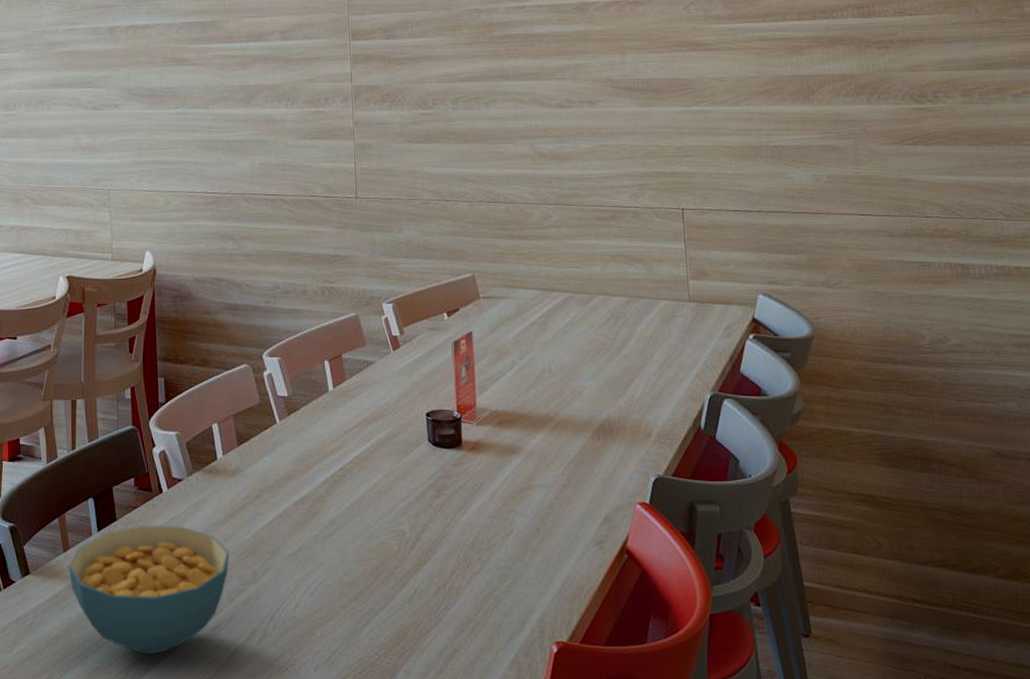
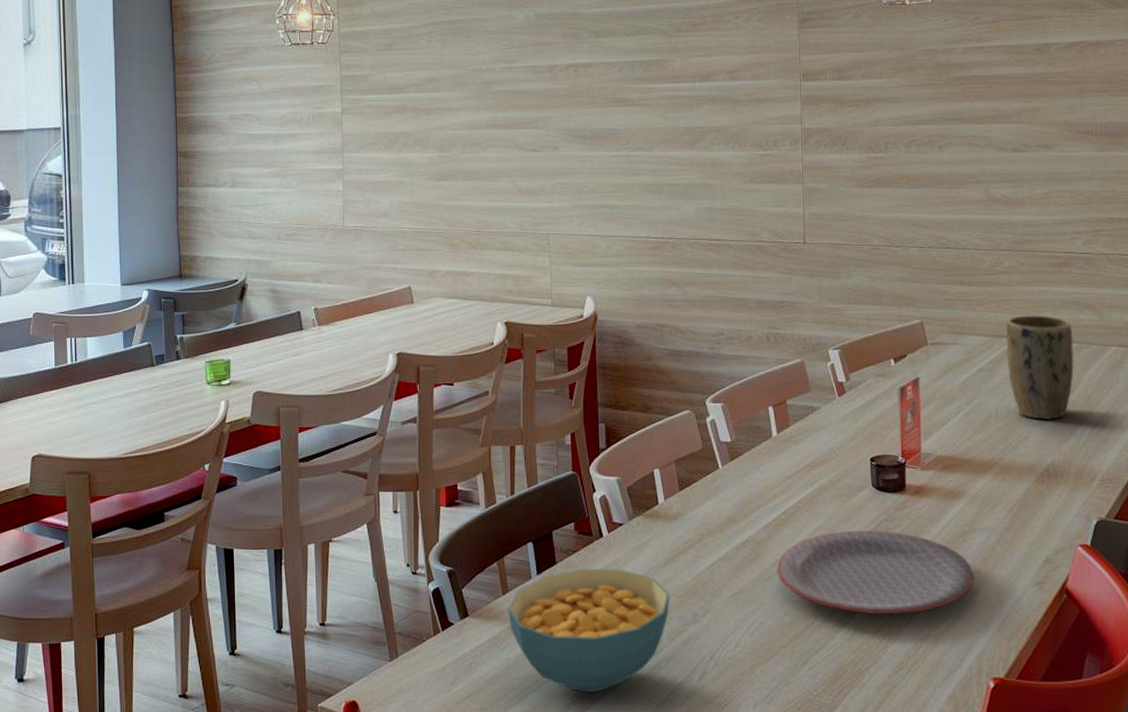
plate: none [335,487,534,575] -> present [776,530,975,615]
plant pot: none [557,268,626,375] -> present [1006,314,1074,421]

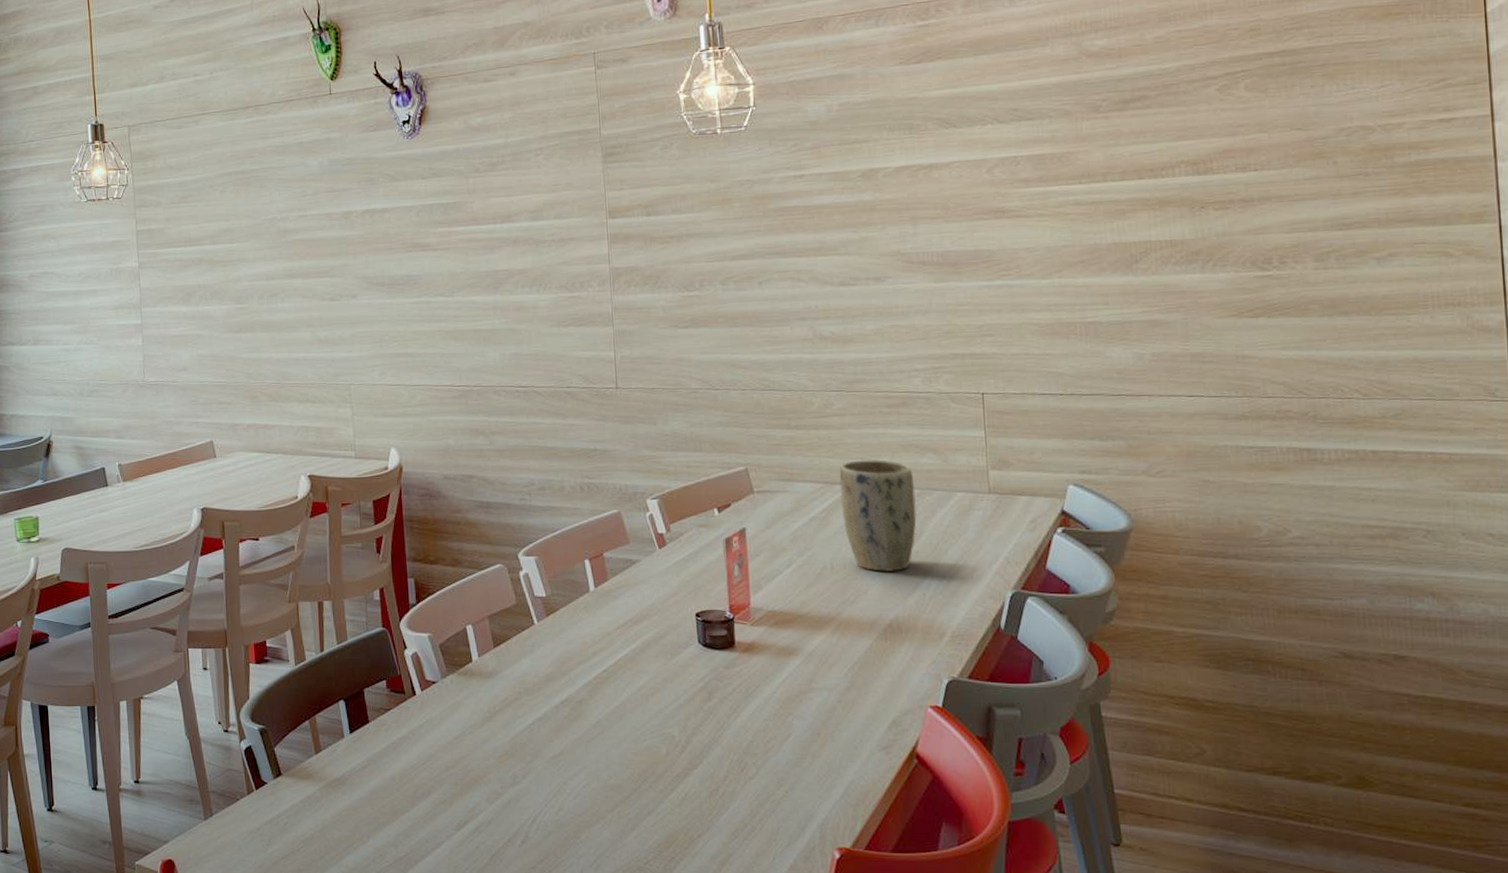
cereal bowl: present [508,568,670,693] -> none [321,727,488,856]
plate: present [776,530,975,615] -> none [599,689,814,779]

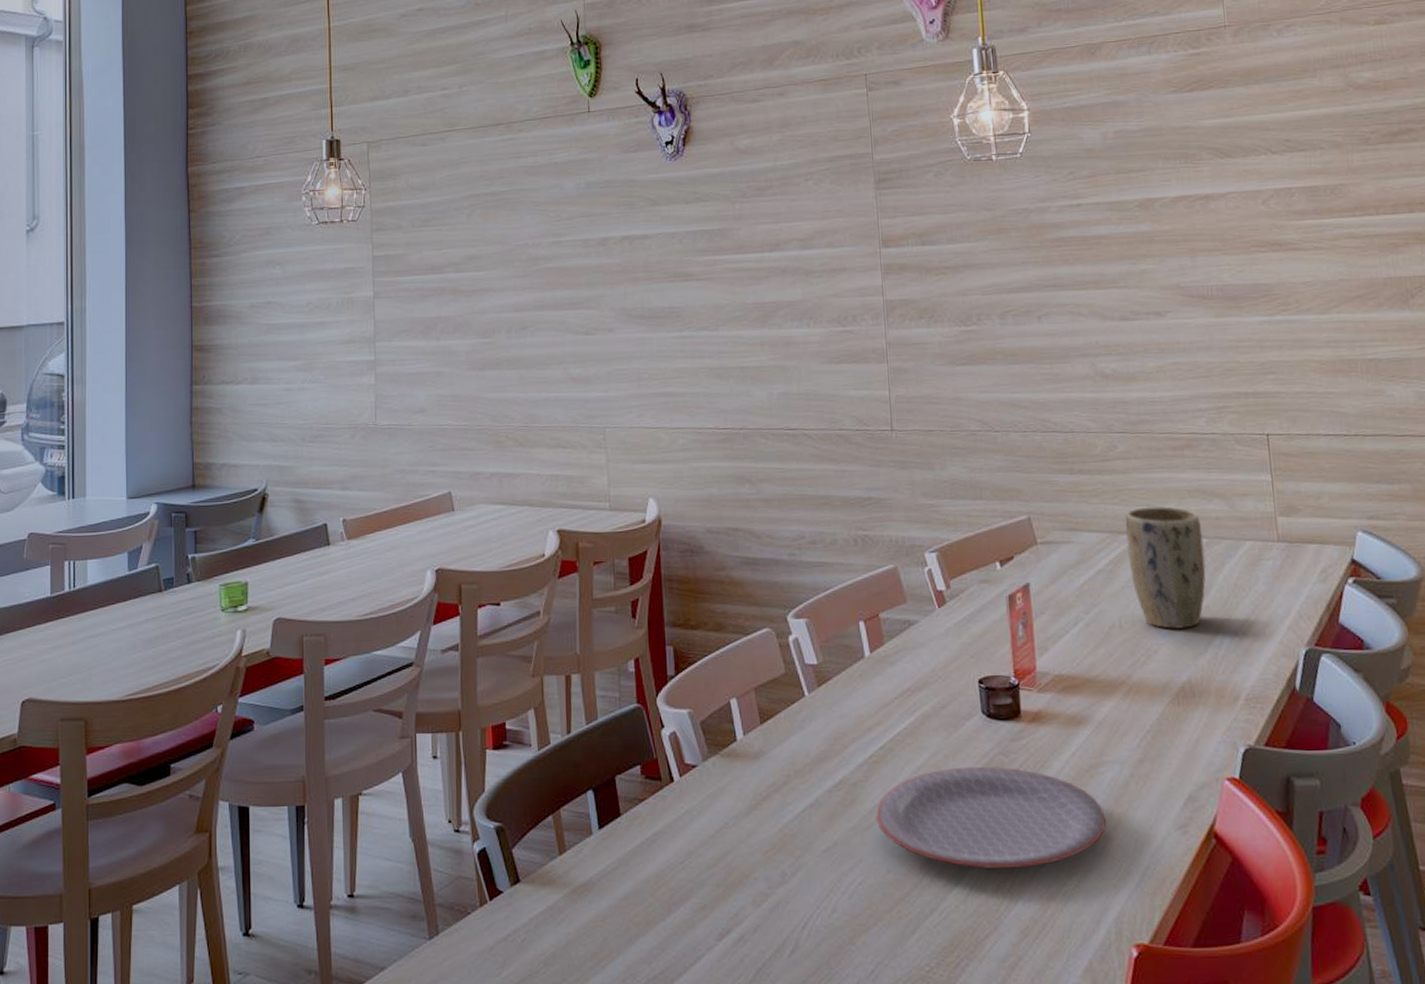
plate: none [599,689,814,779] -> present [875,766,1107,869]

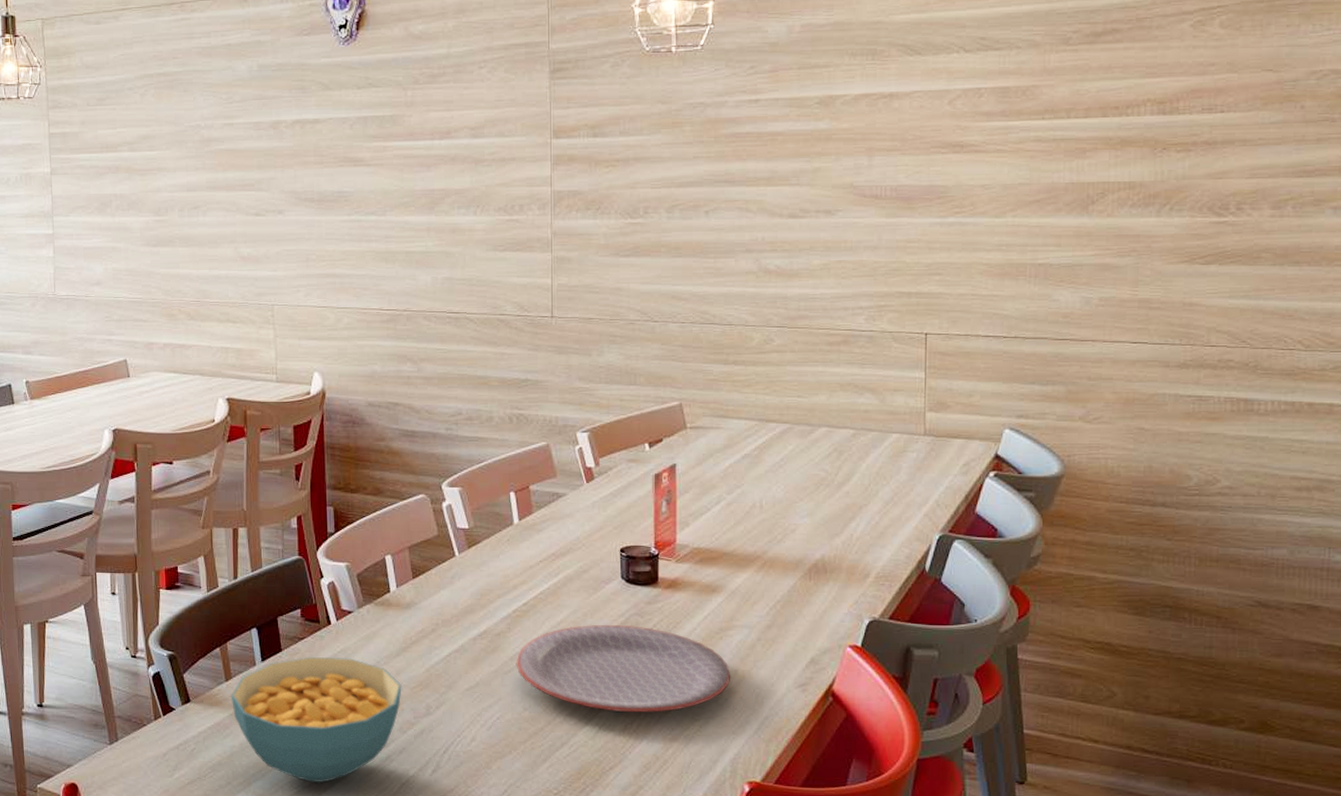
cereal bowl: none [566,819,754,974] -> present [231,656,402,783]
plant pot: present [1125,505,1206,630] -> none [774,397,850,512]

